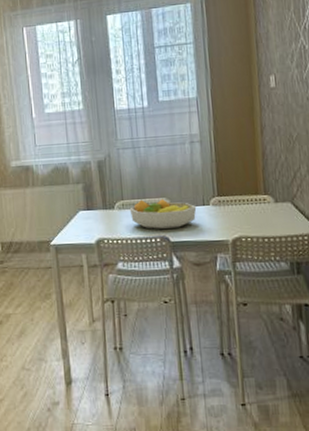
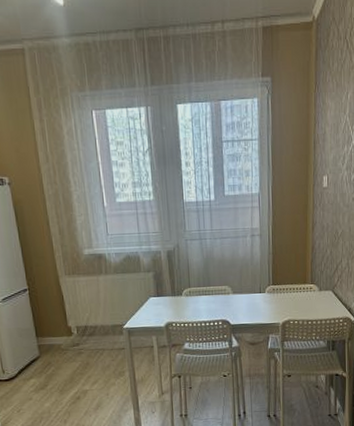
fruit bowl: present [129,199,197,229] -> none [195,287,254,314]

